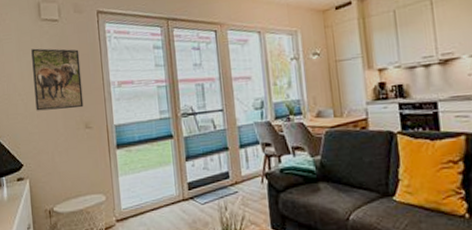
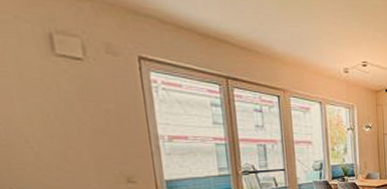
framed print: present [31,48,84,111] -> none [42,88,124,162]

